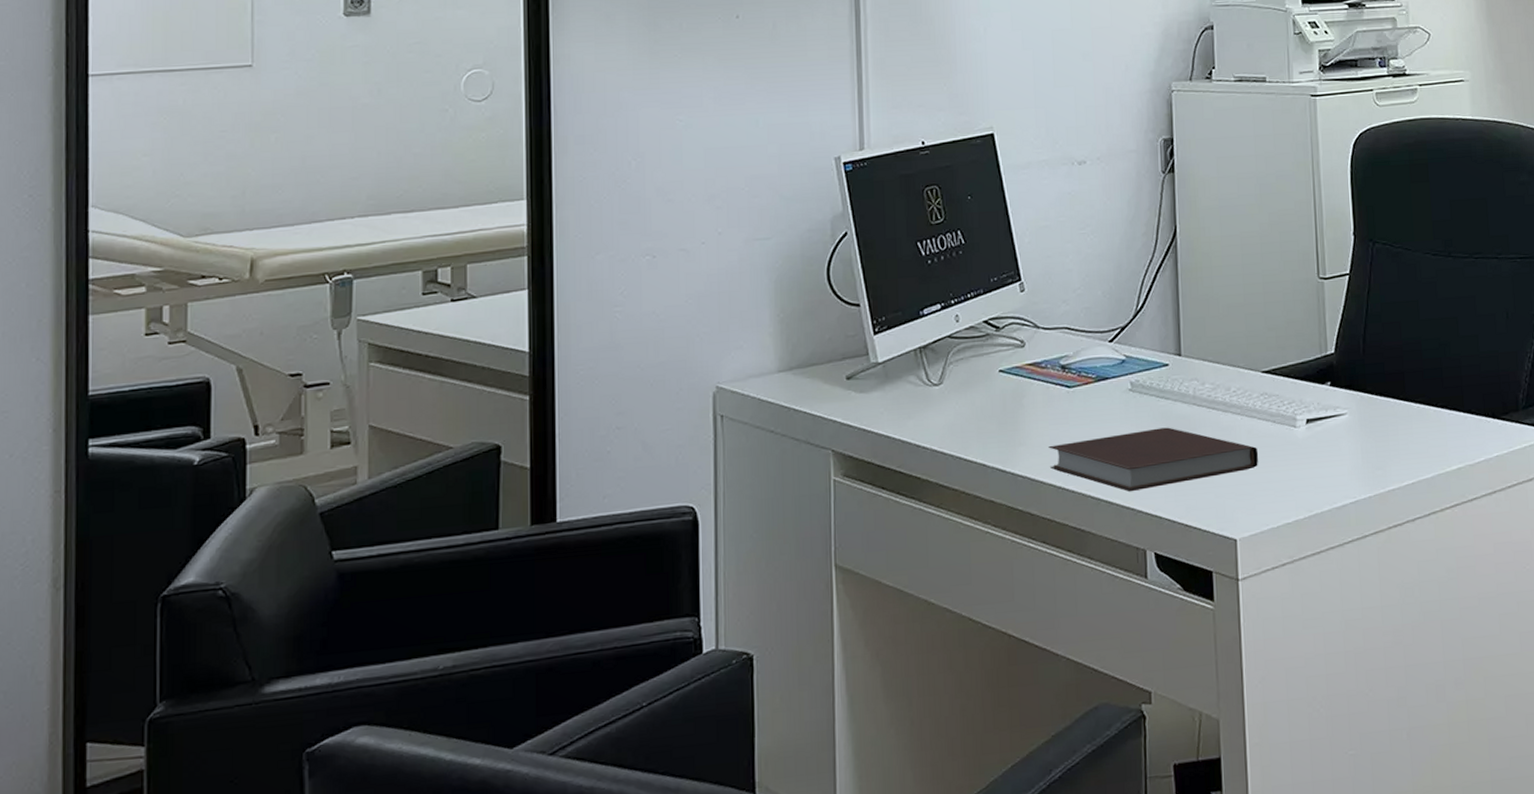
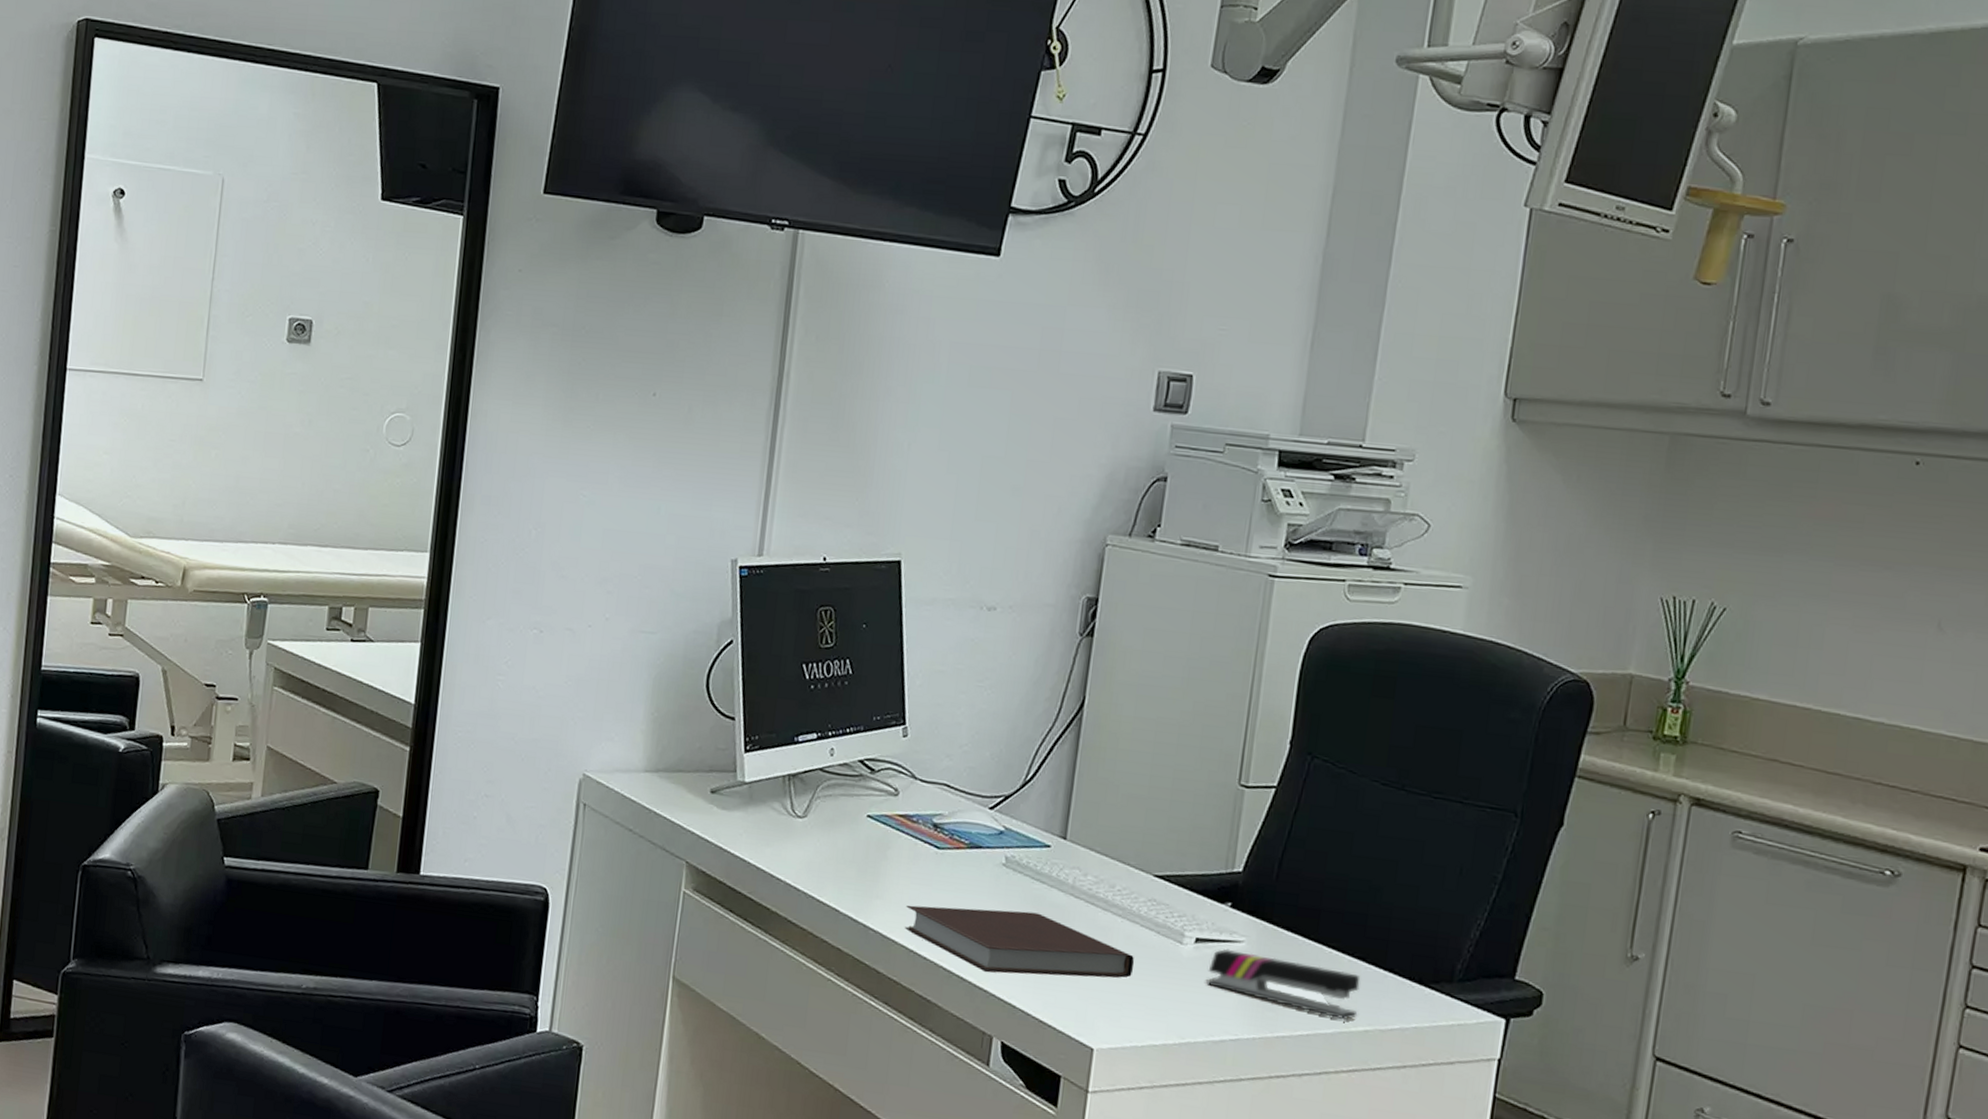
stapler: none [1321,421,1450,464] -> present [1206,948,1361,1021]

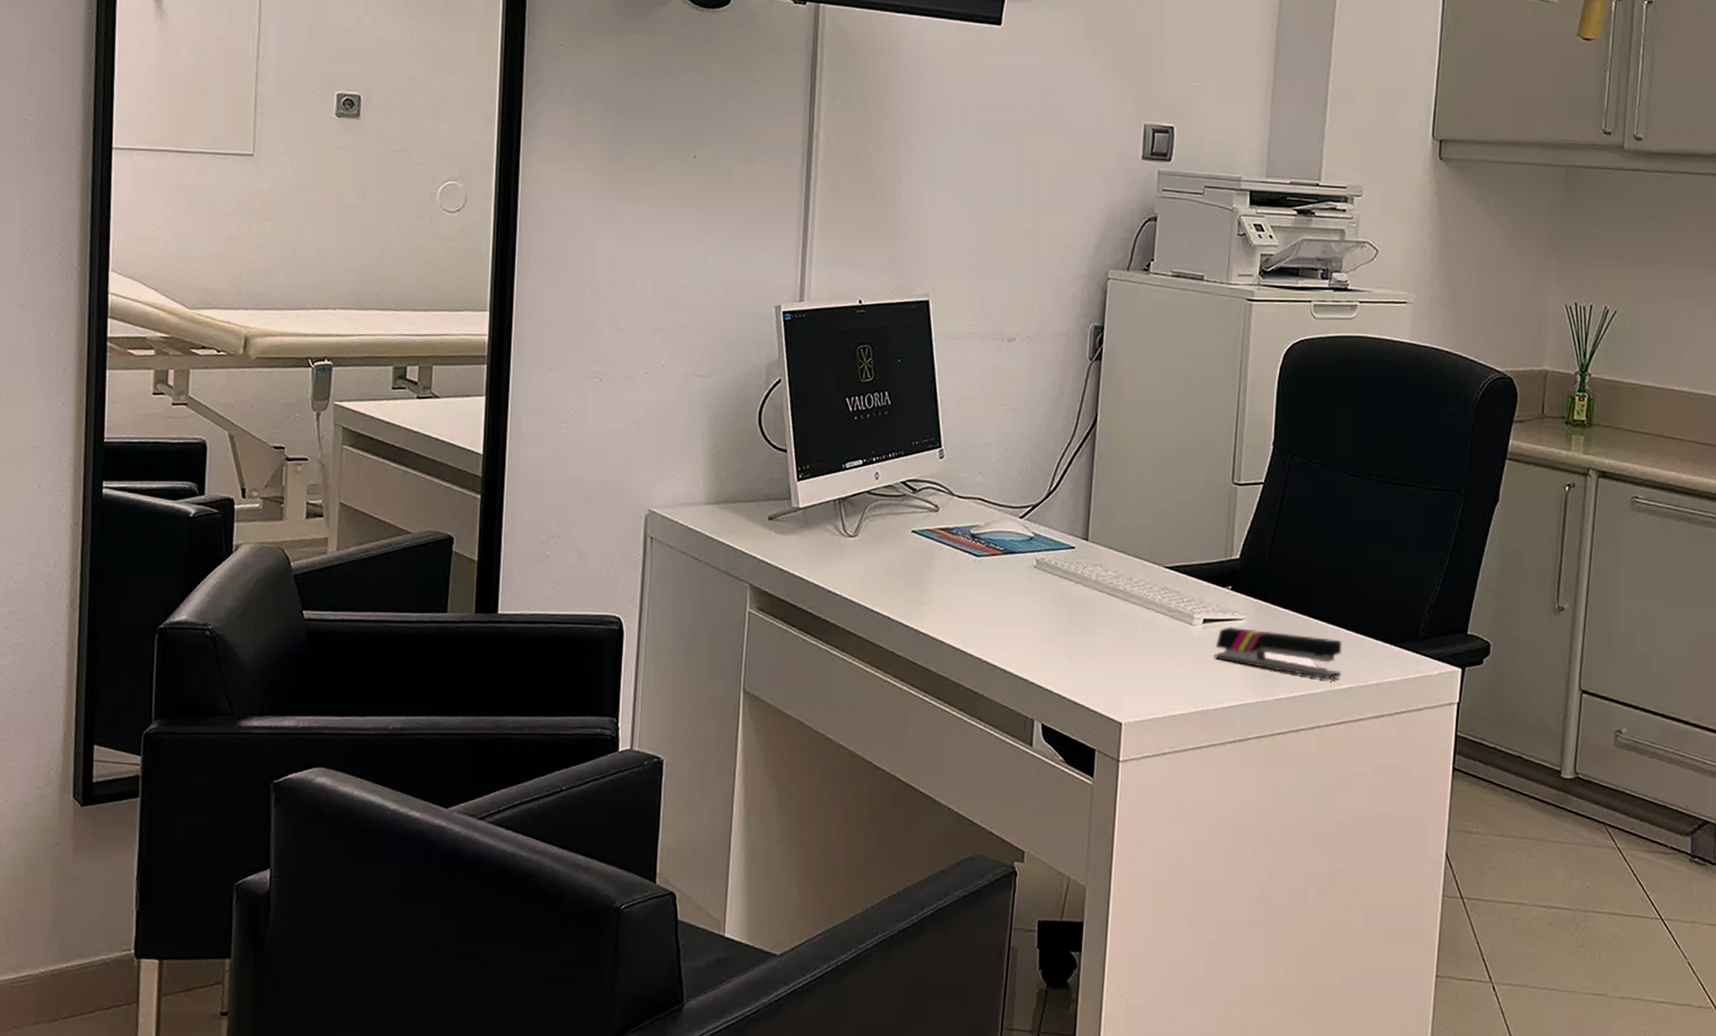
notebook: present [905,905,1135,978] -> none [951,606,1153,664]

